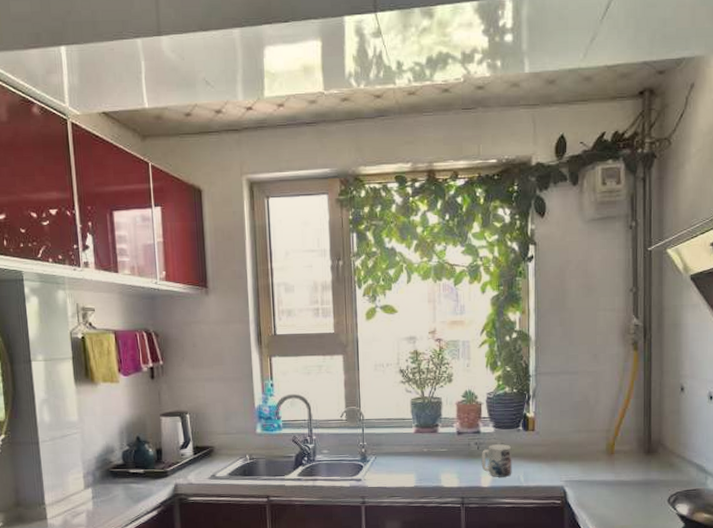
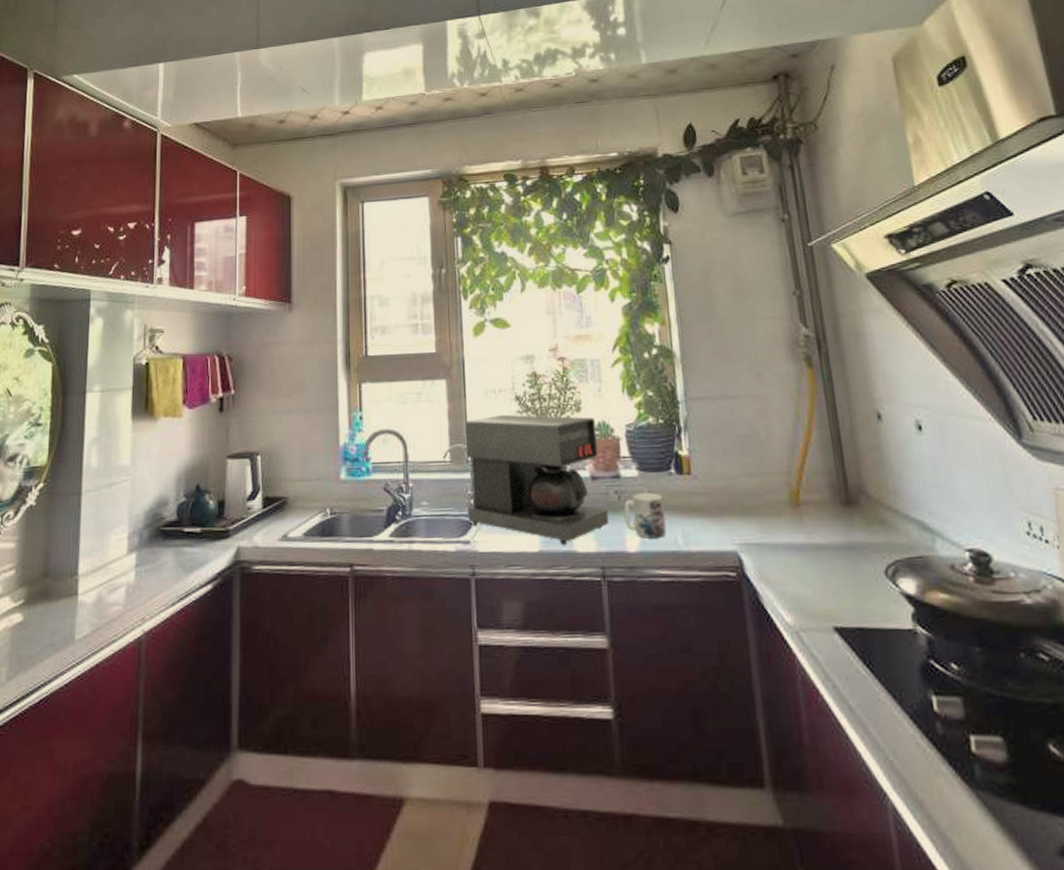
coffee maker: none [358,384,470,482] -> present [464,414,610,545]

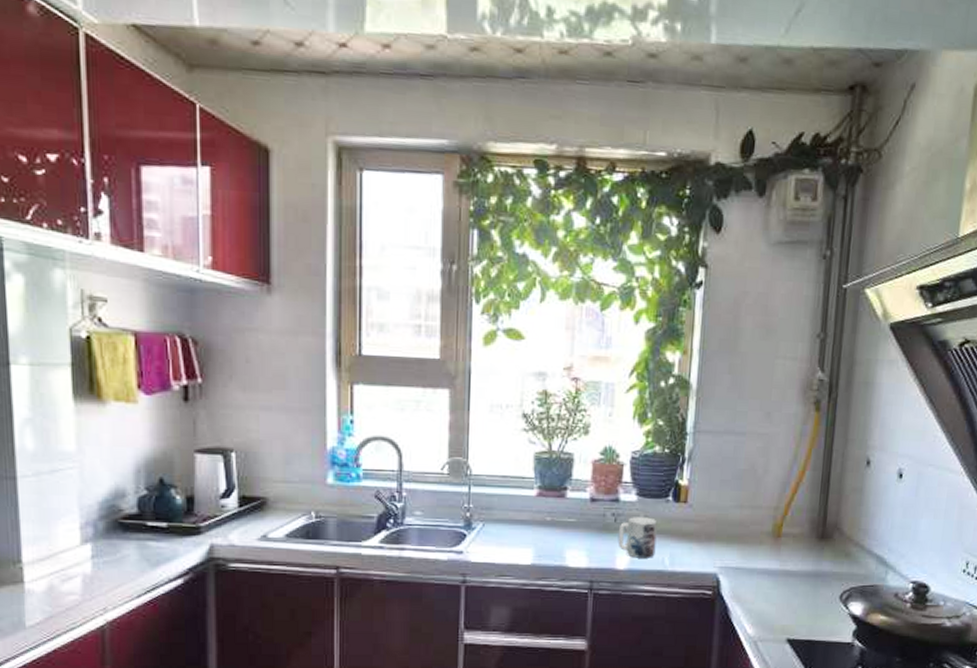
coffee maker: present [464,414,610,545] -> none [463,430,604,559]

